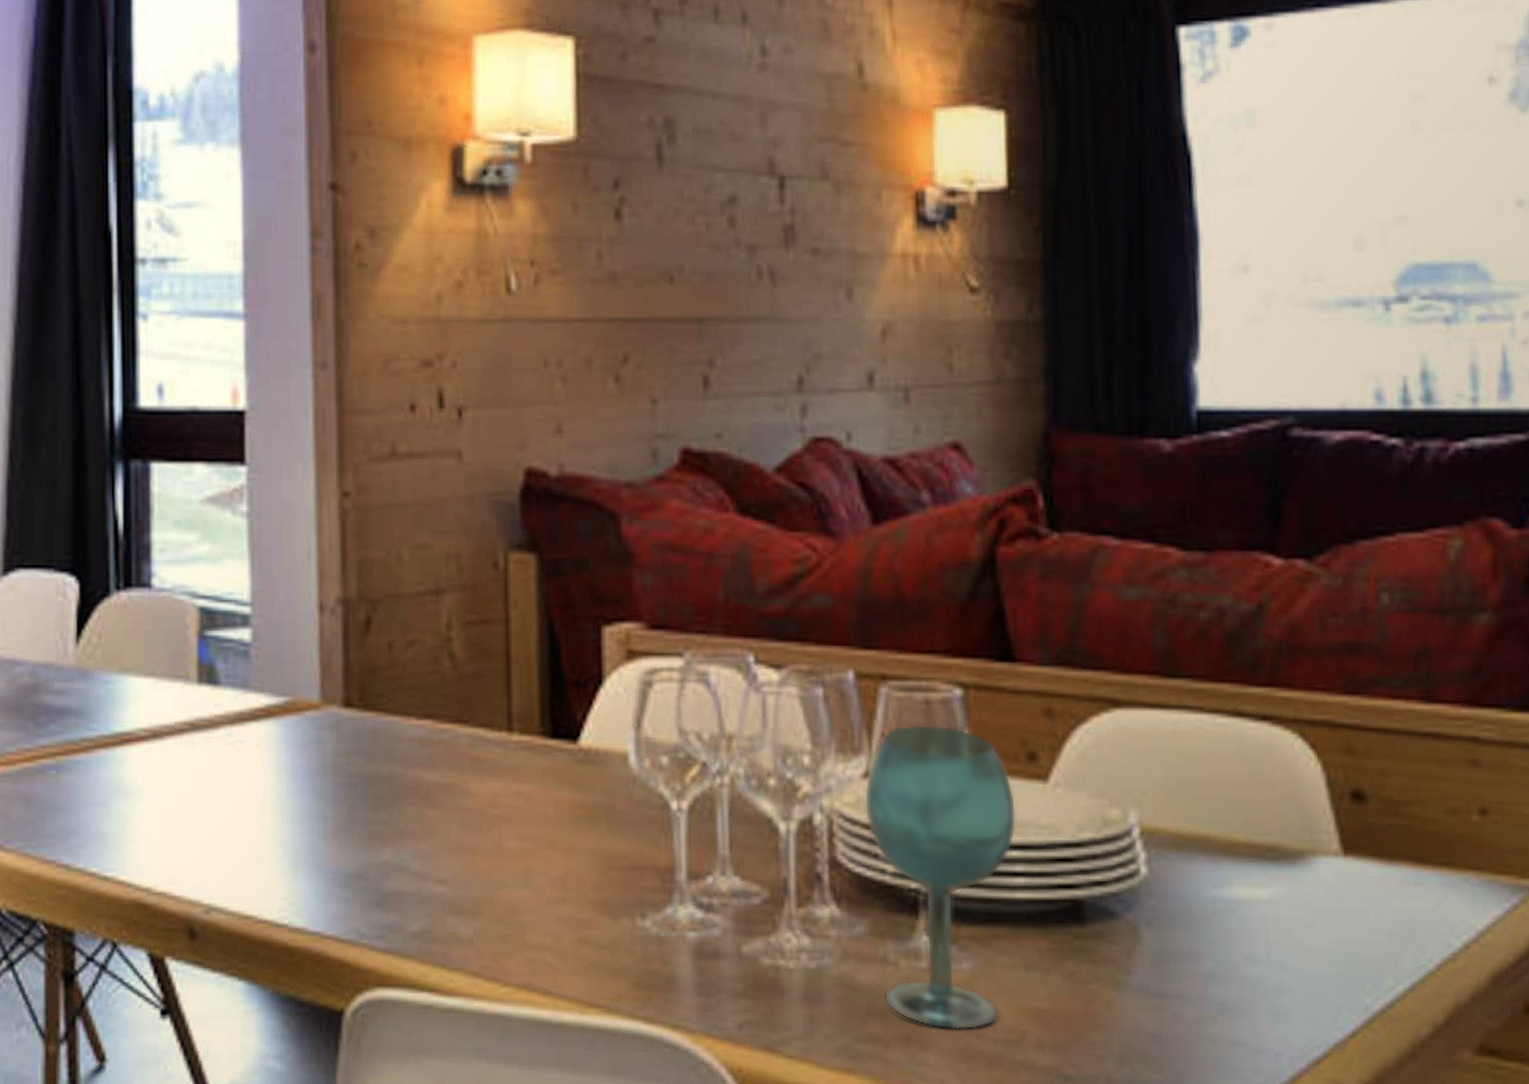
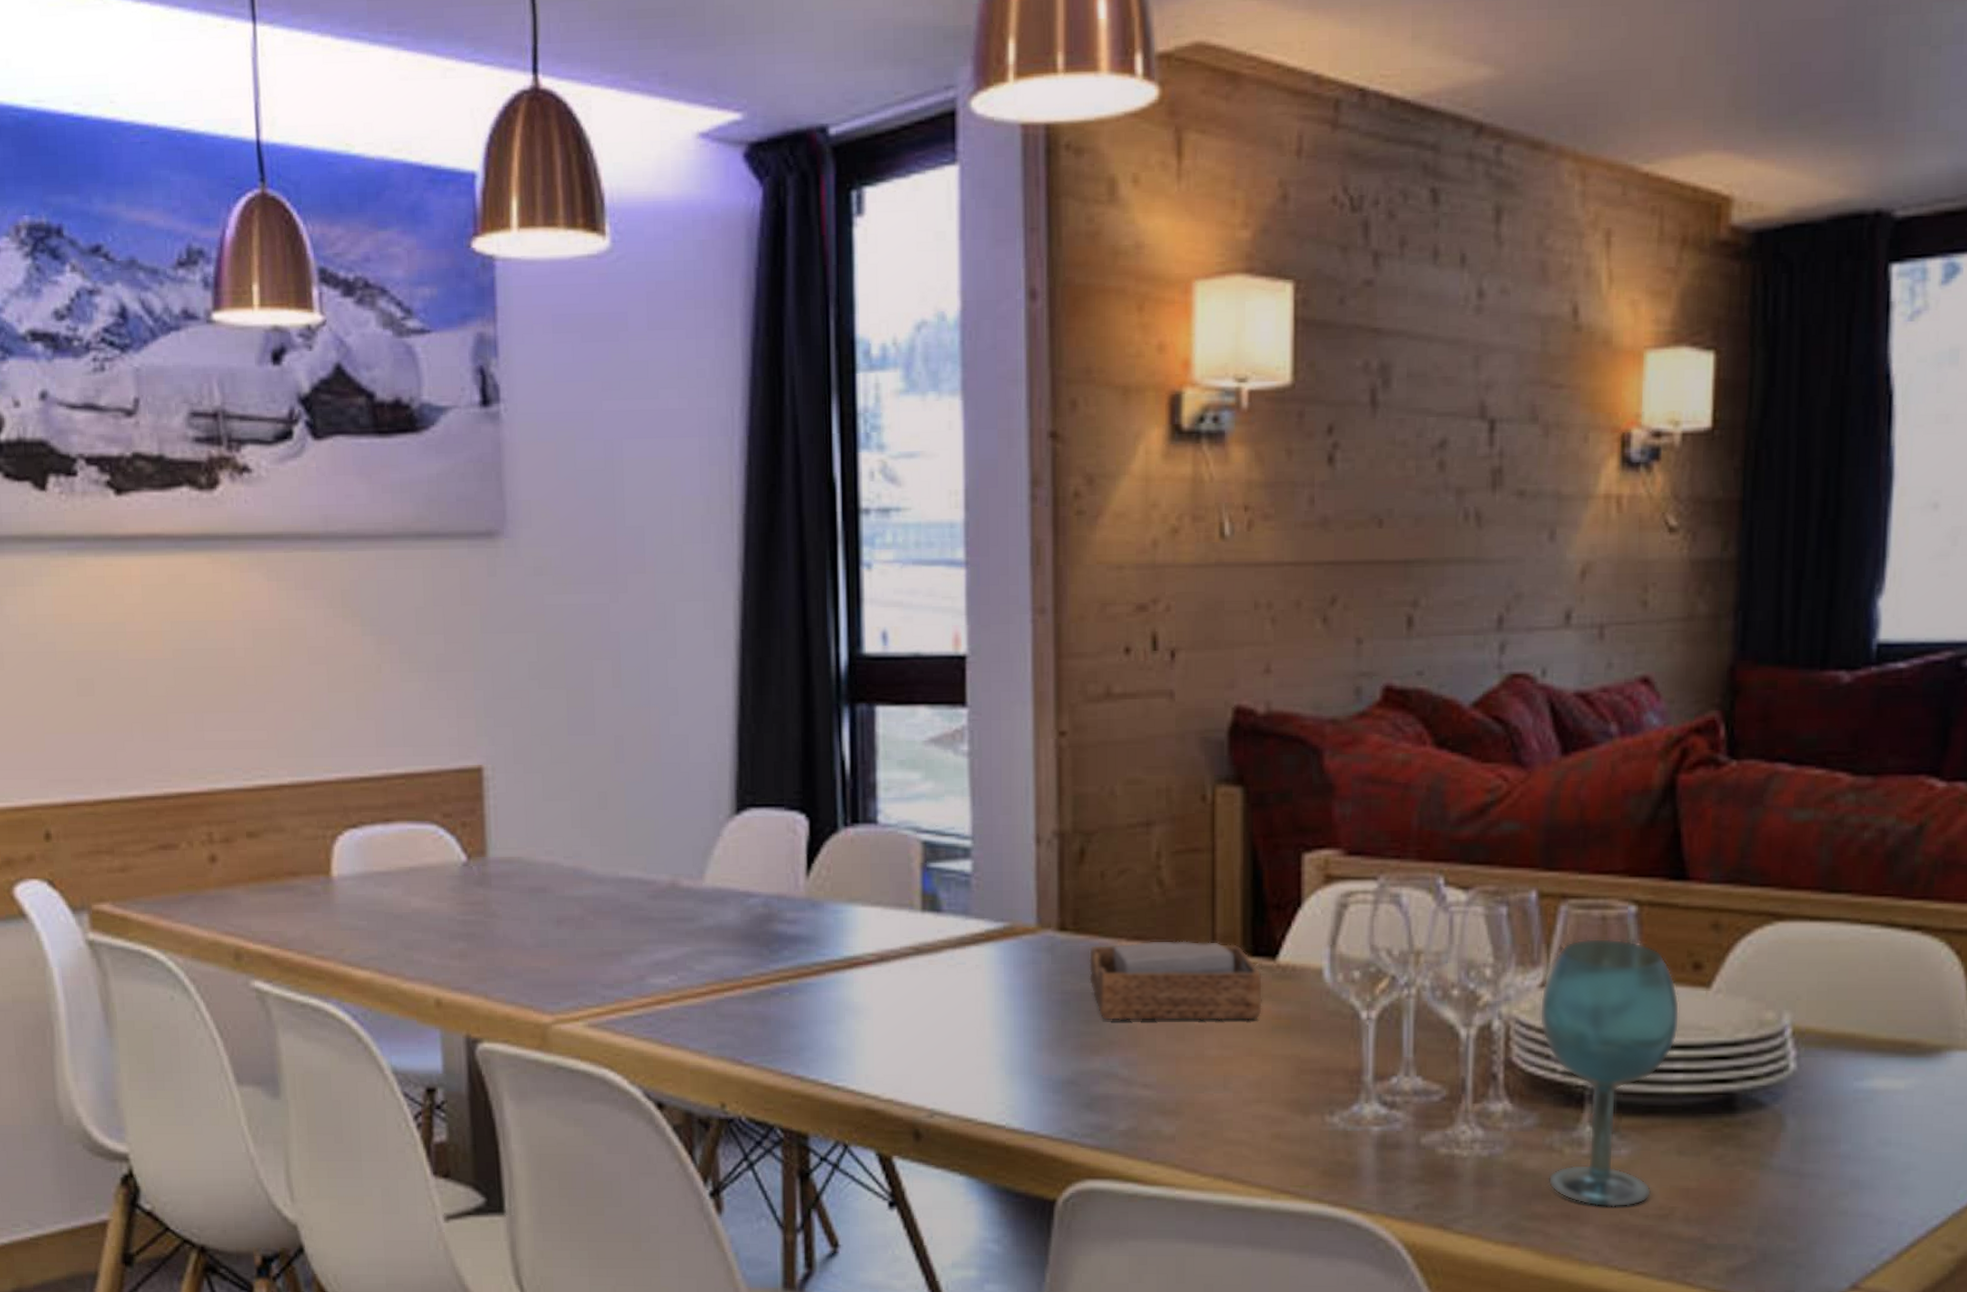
napkin holder: none [377,720,564,810] -> present [1089,941,1262,1021]

